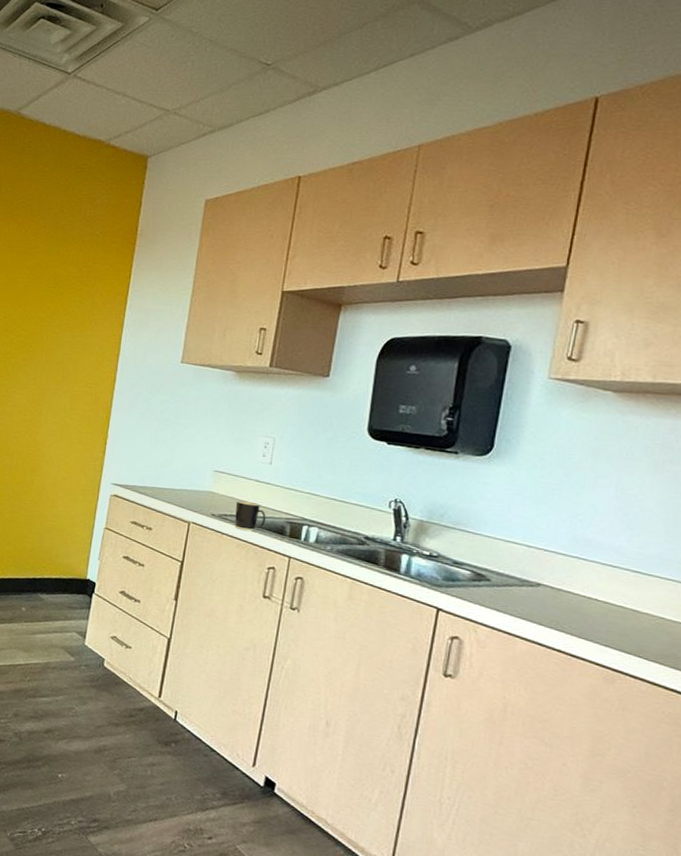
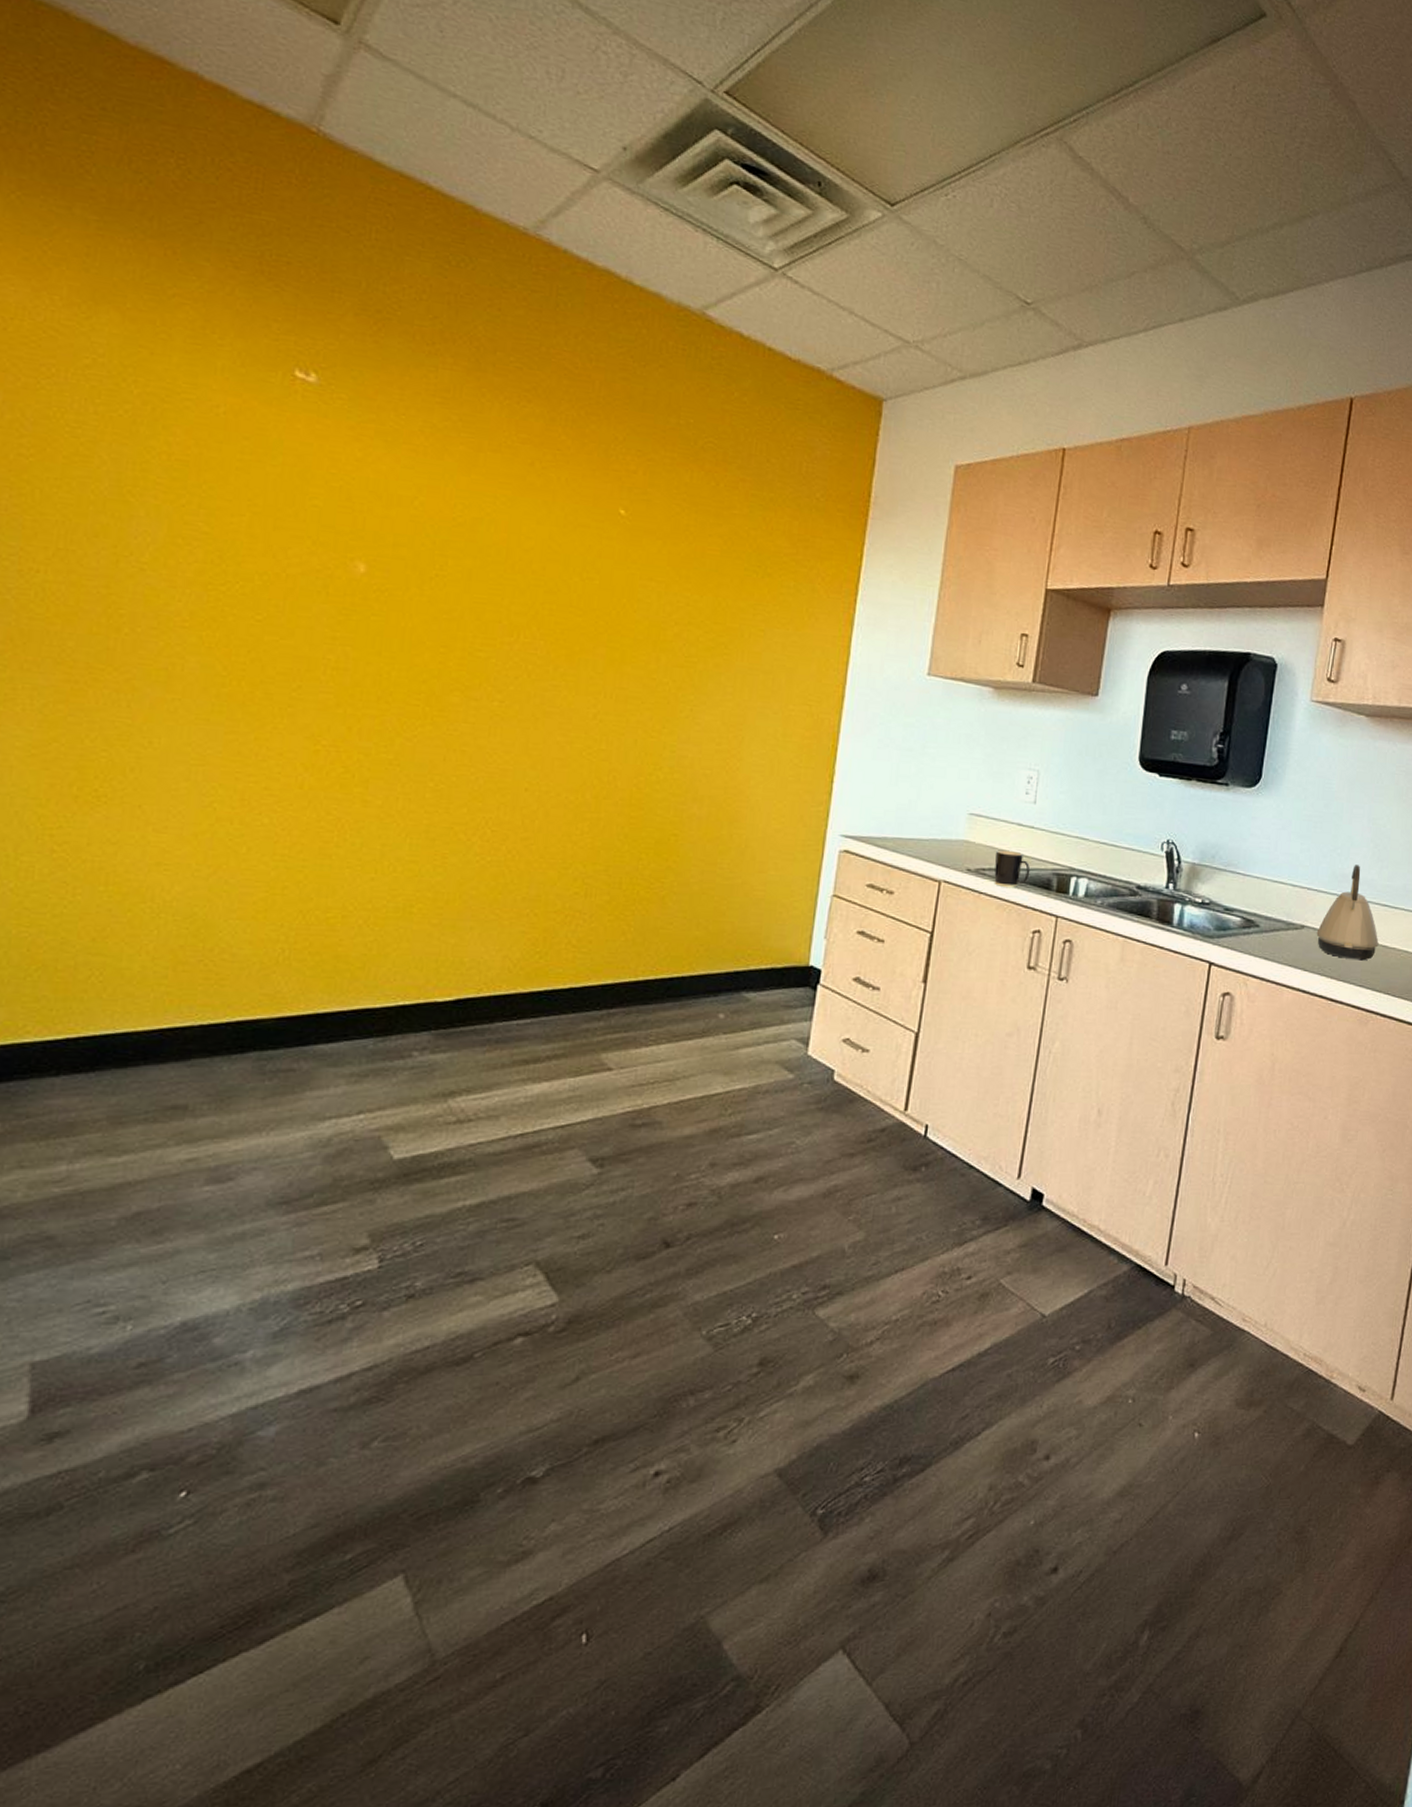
kettle: none [554,531,628,622] -> present [1316,865,1379,961]

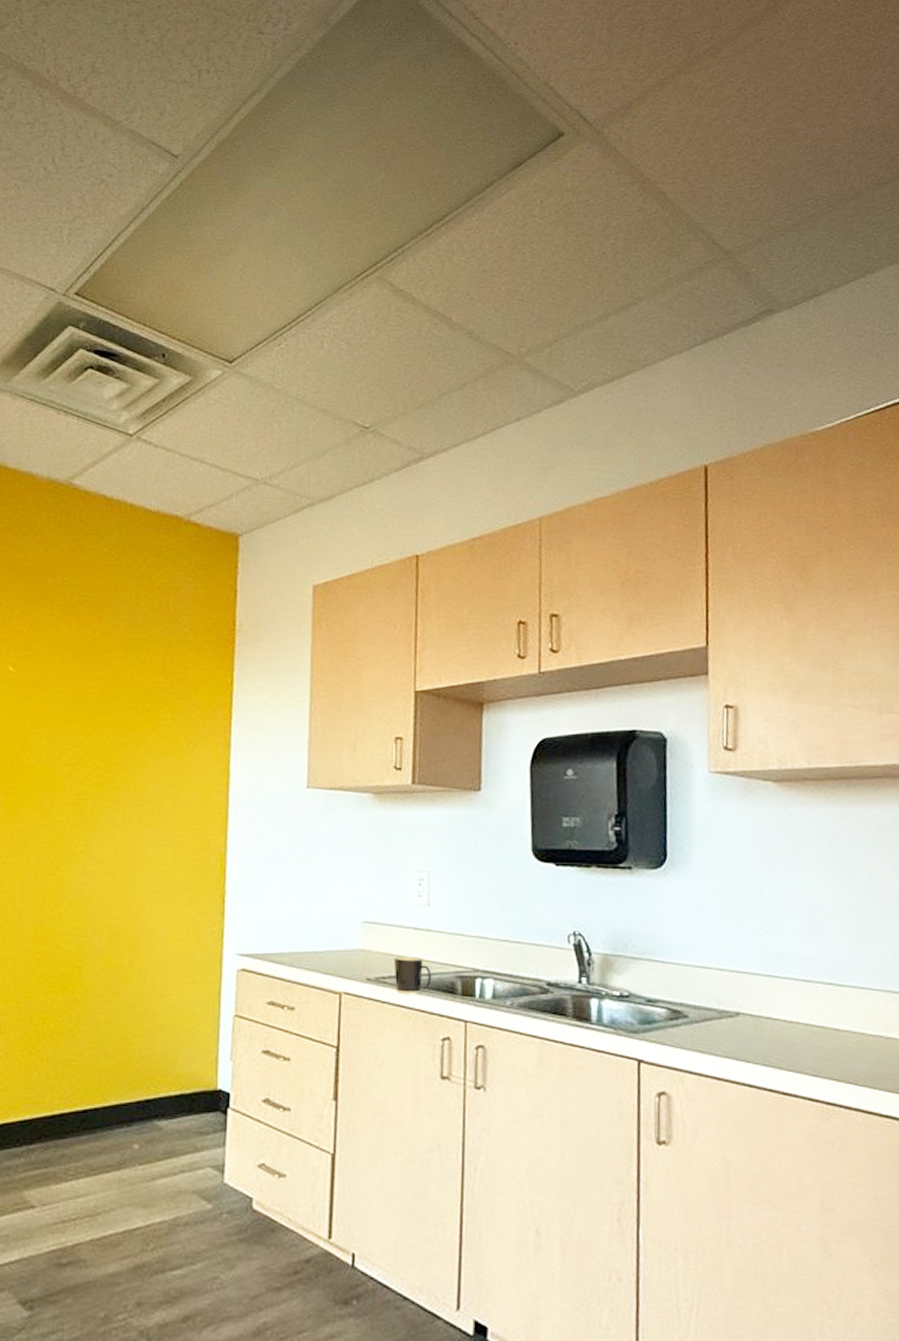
kettle: present [1316,865,1379,961] -> none [754,942,829,1047]

